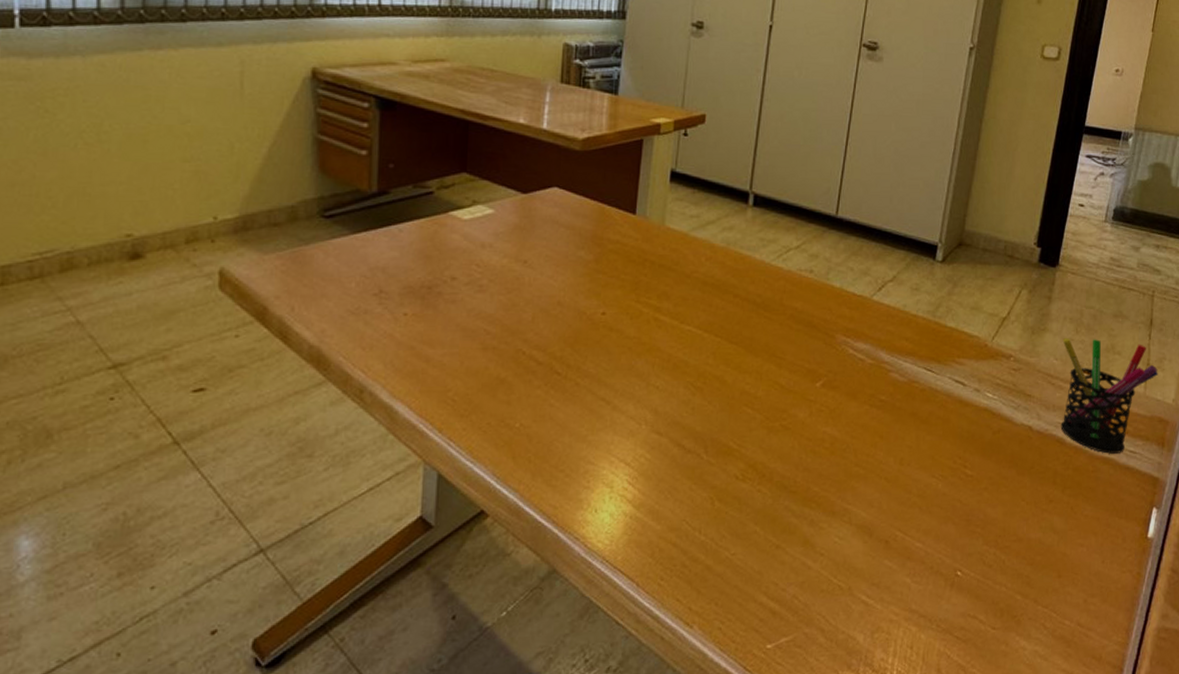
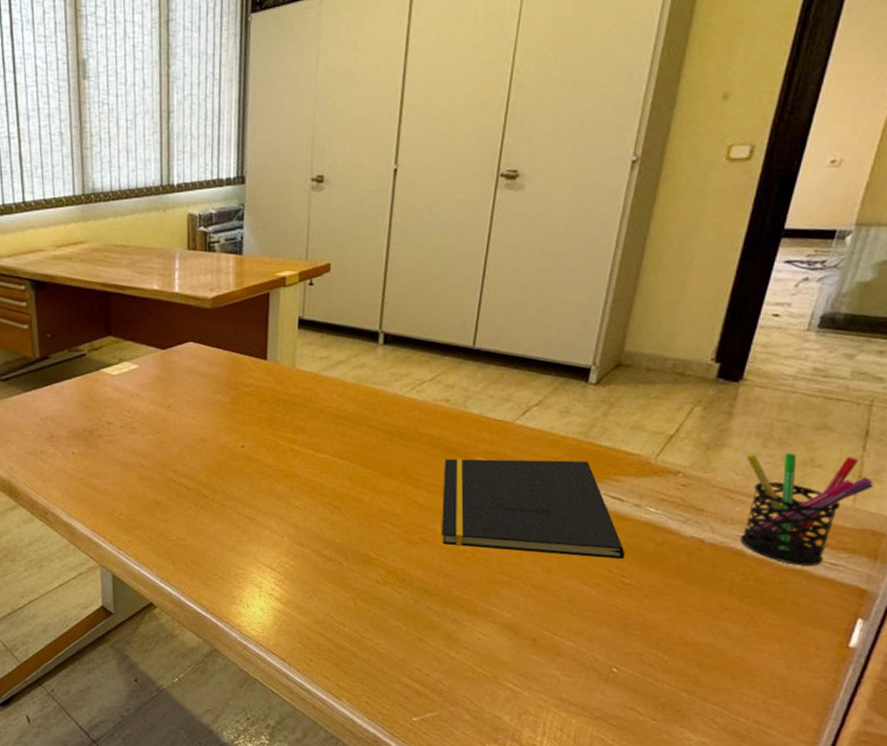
notepad: none [802,335,968,449] -> present [442,458,625,560]

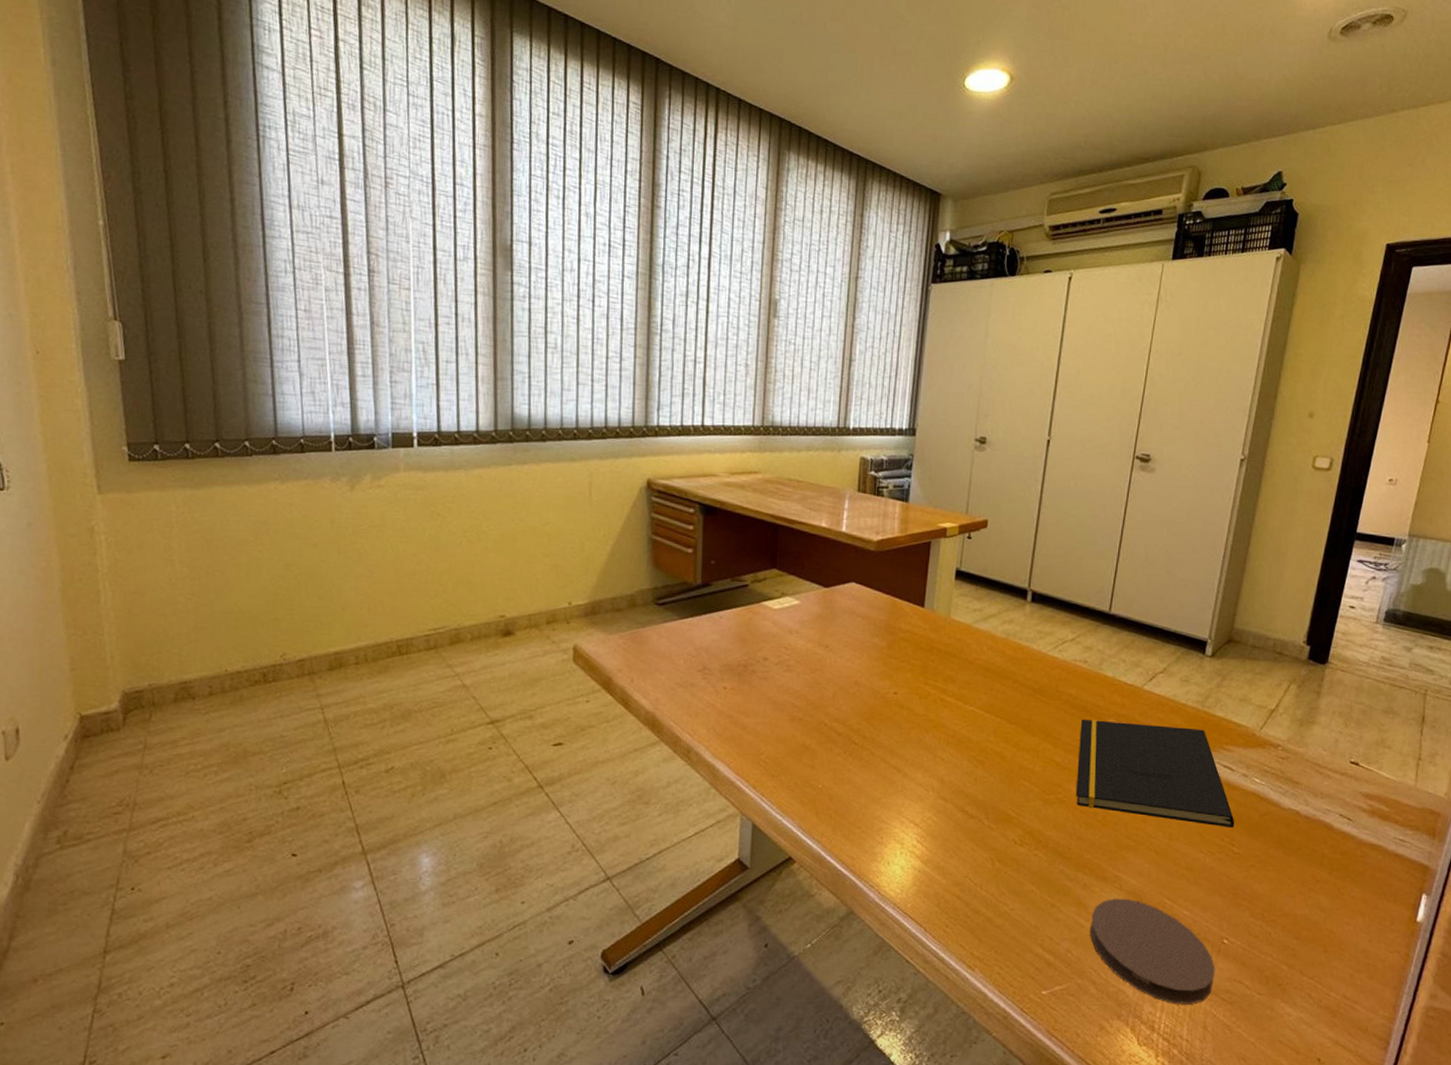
coaster: none [461,631,603,730] -> present [1089,898,1215,1005]
pen holder: present [740,453,874,566] -> none [1328,731,1431,841]

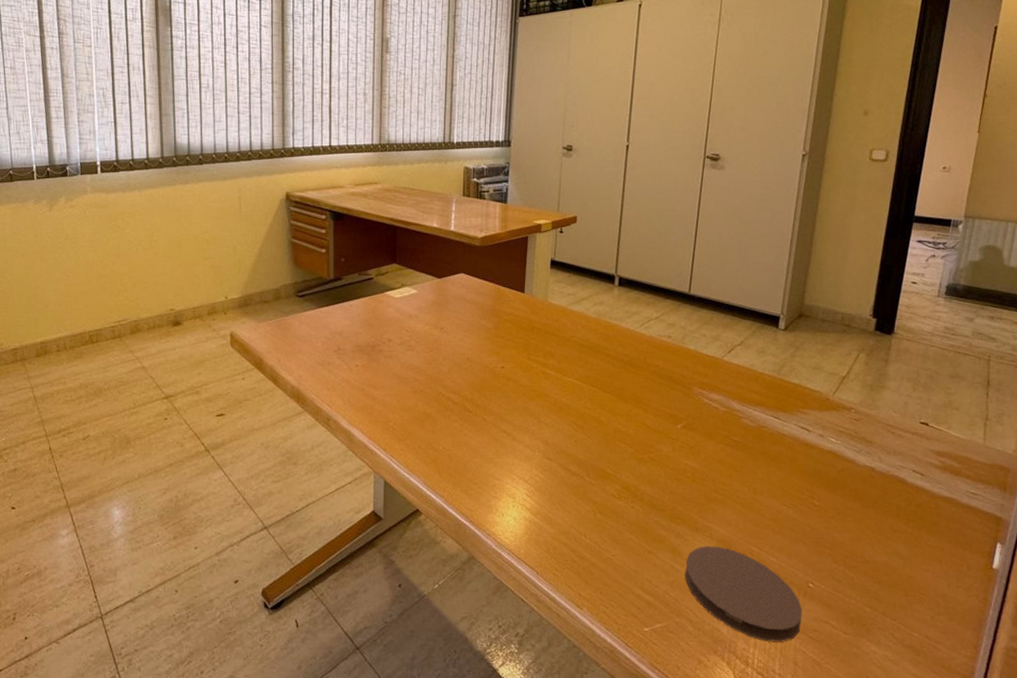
notepad: present [1076,719,1235,829] -> none [667,387,814,484]

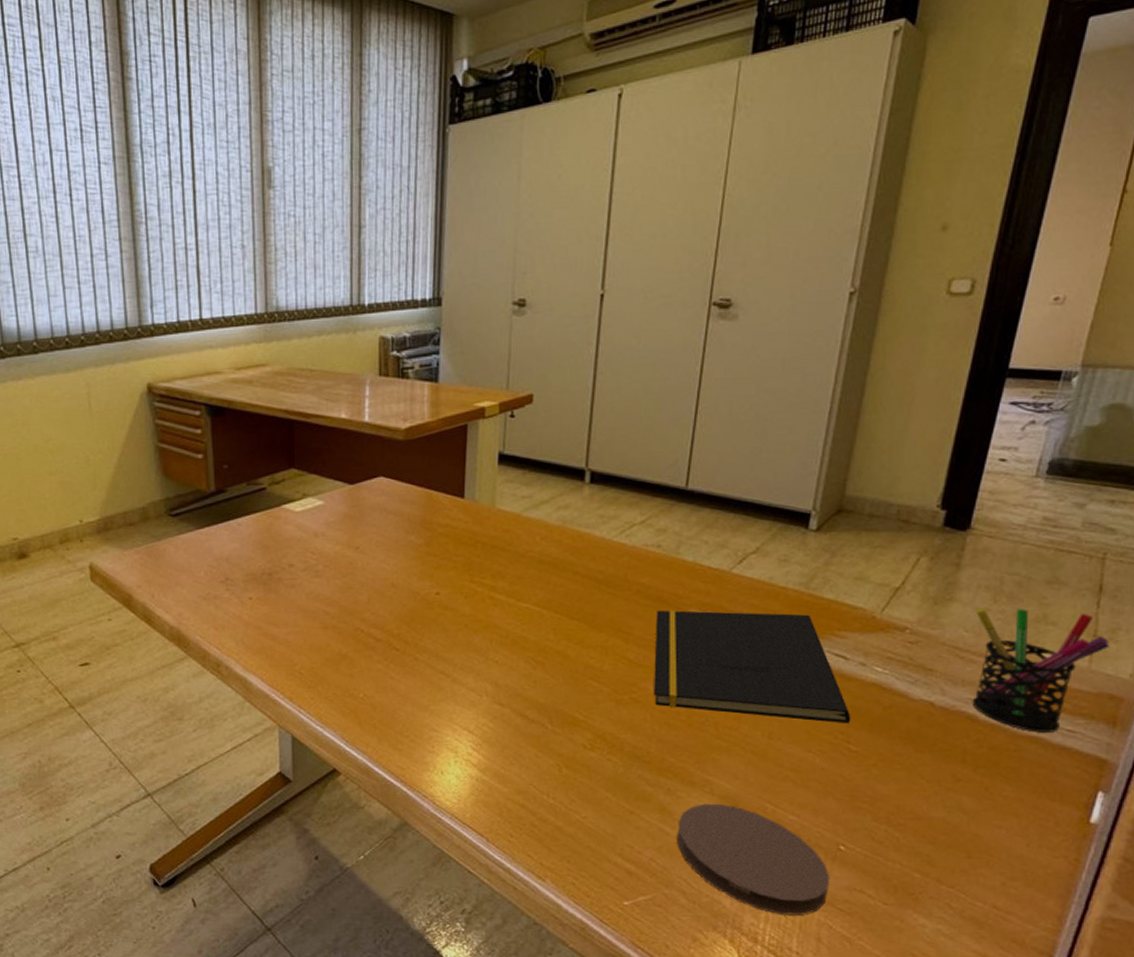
notepad: none [667,387,814,484] -> present [654,610,851,724]
pen holder: none [900,395,998,494] -> present [972,608,1110,733]

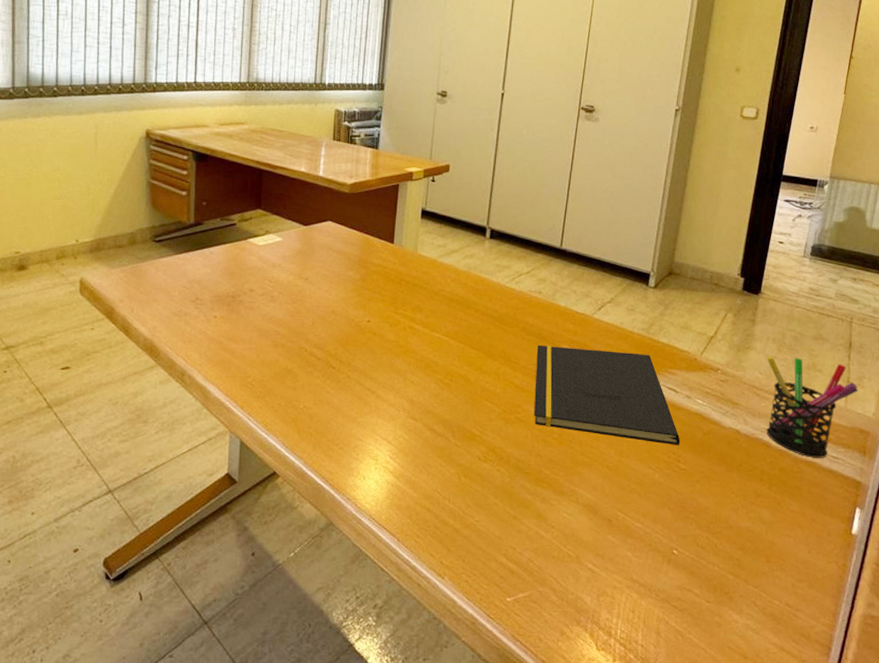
coaster: present [676,803,830,915] -> none [549,511,666,611]

